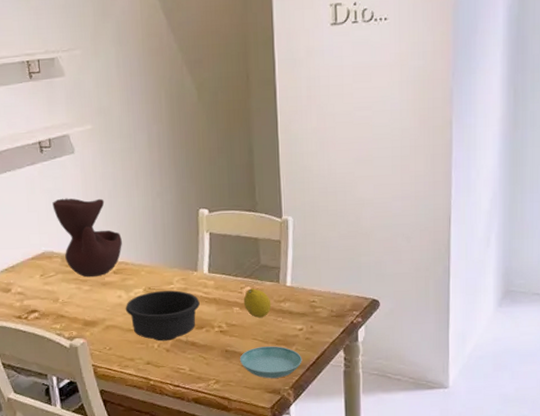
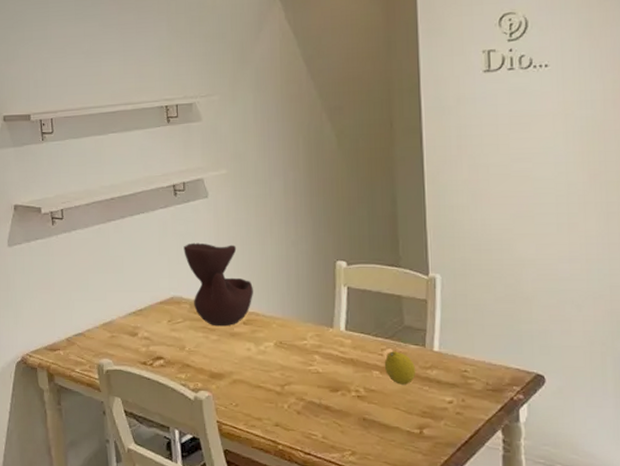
bowl: present [125,290,200,341] -> none [254,347,335,402]
saucer: present [239,346,302,379] -> none [378,418,452,456]

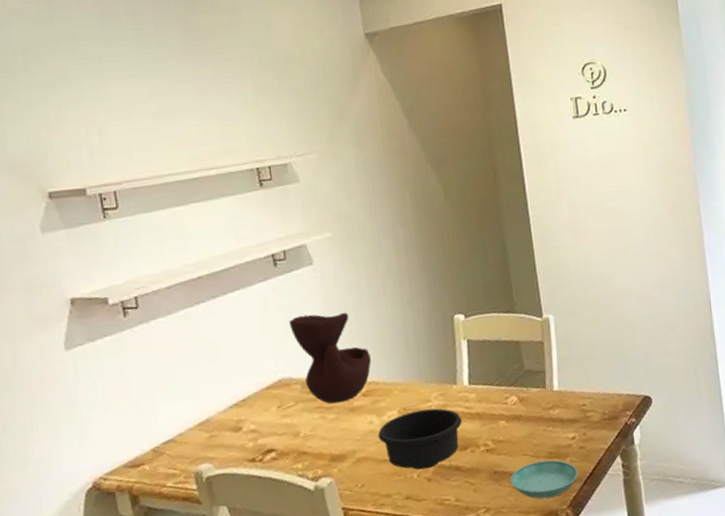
bowl: none [254,347,335,402] -> present [378,408,462,470]
saucer: none [378,418,452,456] -> present [510,460,579,499]
fruit: present [384,351,416,385] -> none [509,397,540,430]

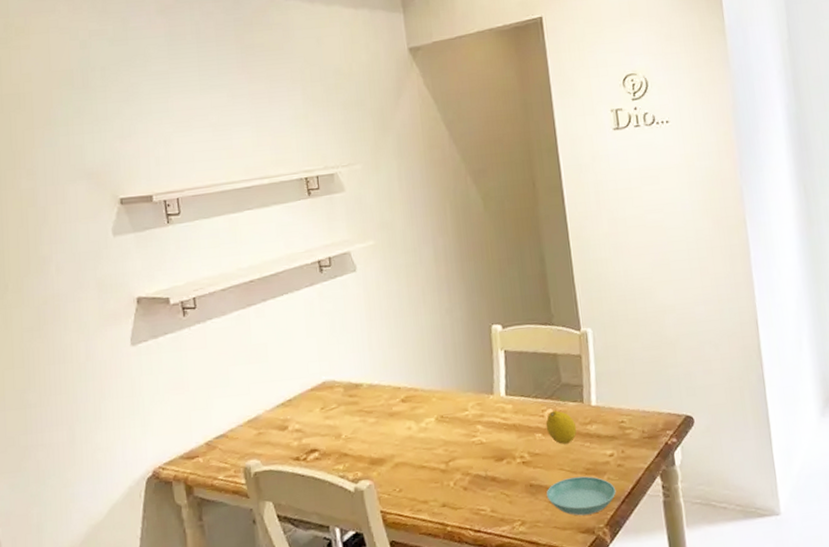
vase: present [289,312,371,404] -> none [333,318,410,408]
bowl: present [378,408,462,470] -> none [415,417,498,478]
fruit: none [509,397,540,430] -> present [545,410,577,444]

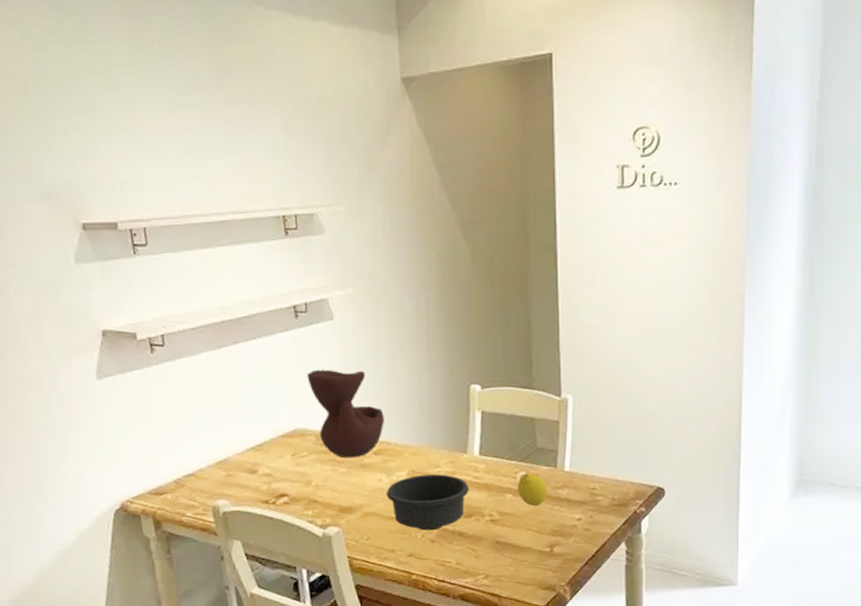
vase: none [333,318,410,408] -> present [307,369,384,458]
bowl: none [415,417,498,478] -> present [386,474,469,531]
saucer: present [546,476,616,516] -> none [511,537,581,574]

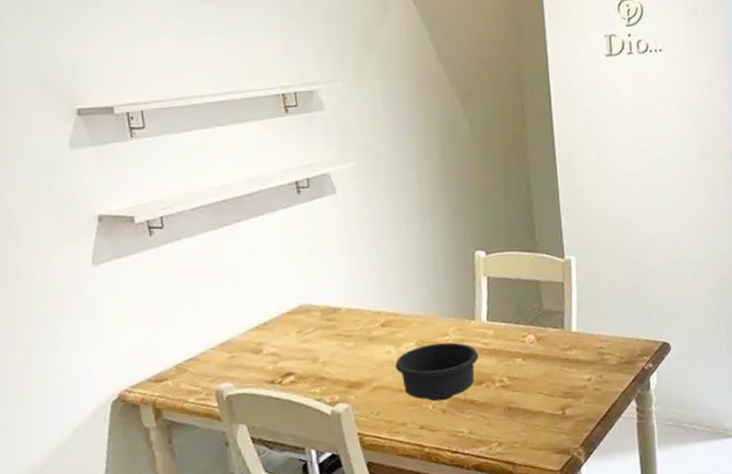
vase: present [307,369,384,458] -> none [311,242,391,332]
fruit: present [517,473,548,506] -> none [526,336,557,369]

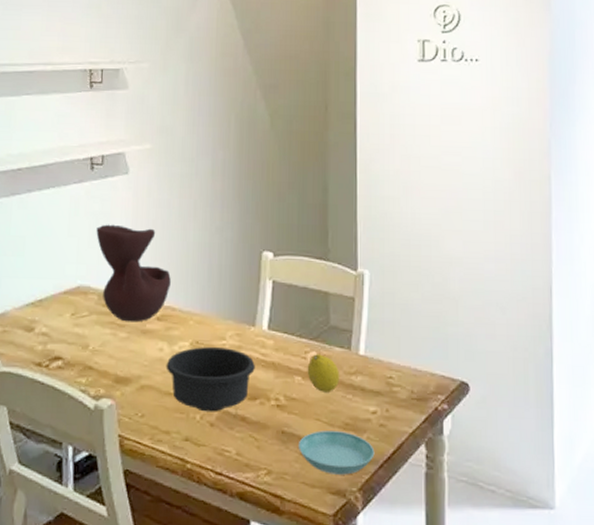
vase: none [311,242,391,332] -> present [96,224,171,322]
saucer: none [523,399,592,437] -> present [298,431,375,475]
fruit: none [526,336,557,369] -> present [307,354,340,392]

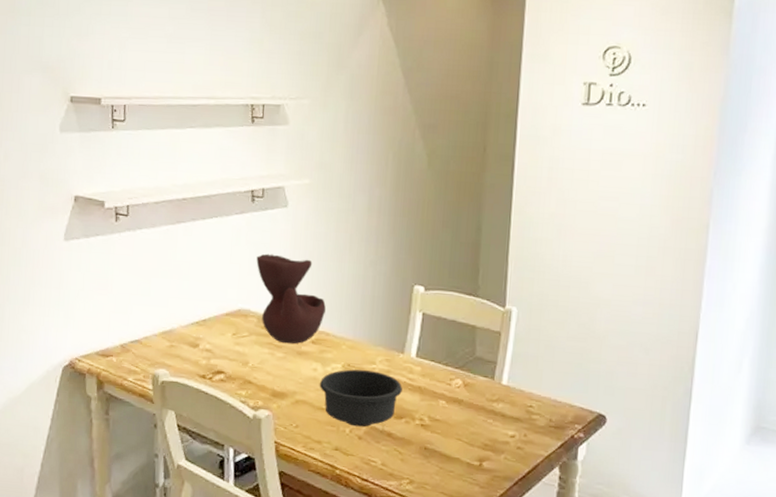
saucer: present [298,431,375,475] -> none [439,449,511,489]
fruit: present [307,354,340,392] -> none [451,381,483,416]

